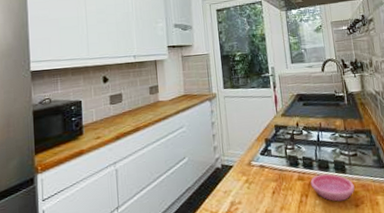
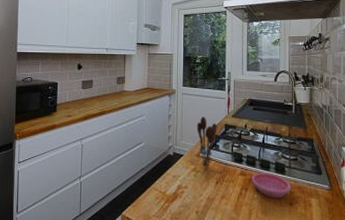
utensil holder: none [244,119,267,178] -> present [196,116,217,168]

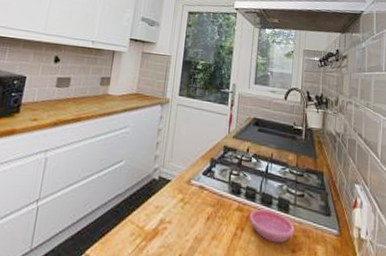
utensil holder: present [196,116,217,168] -> none [190,134,215,200]

